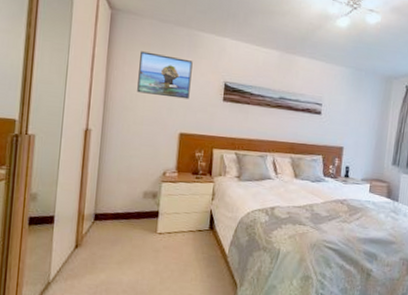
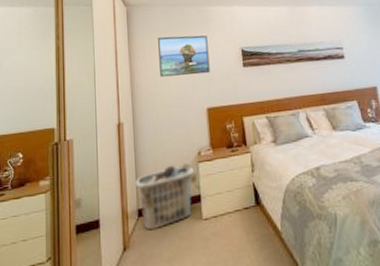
clothes hamper: none [96,179,157,235] -> present [136,163,195,231]

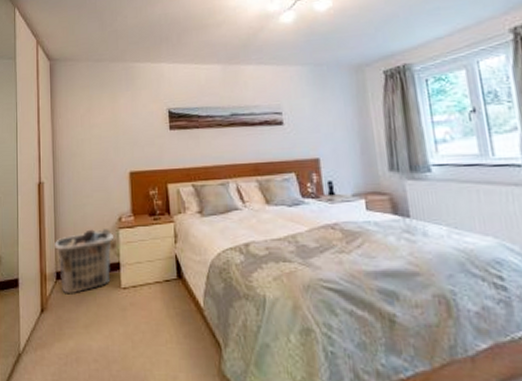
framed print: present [158,35,210,77] -> none [81,93,134,137]

